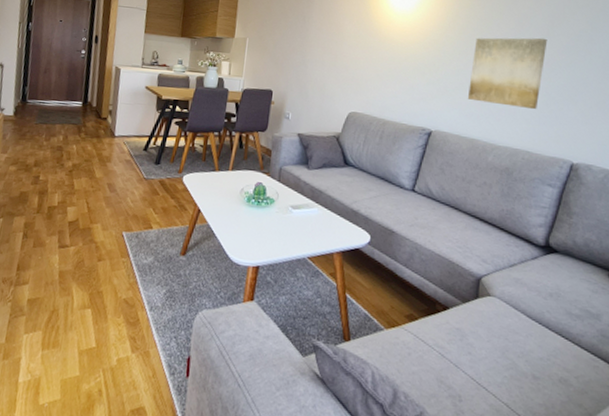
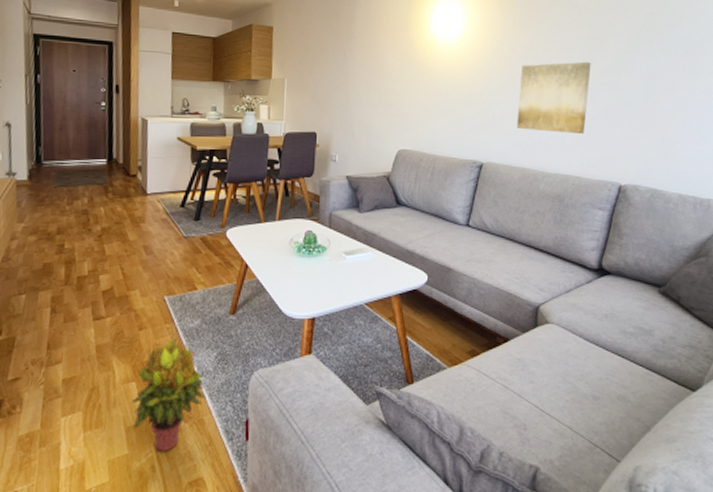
potted plant: none [85,272,153,378] -> present [132,338,206,452]

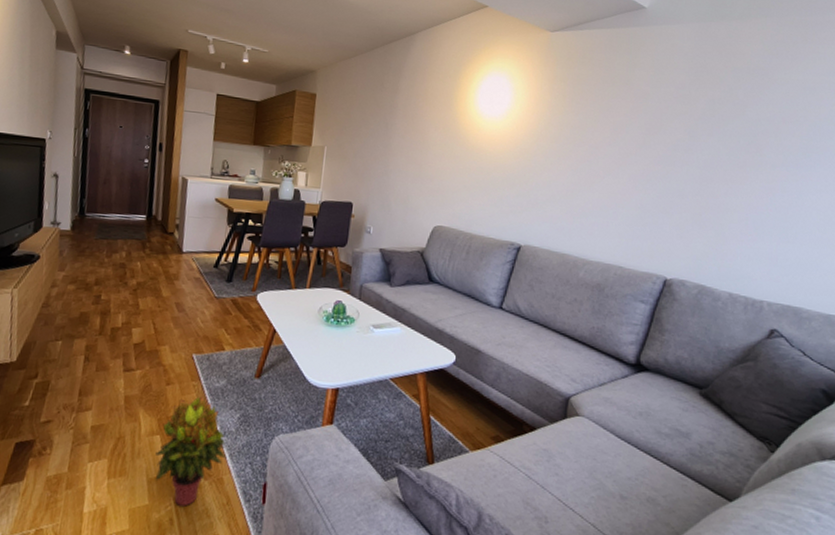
wall art: present [516,61,591,135] -> none [558,147,643,223]

